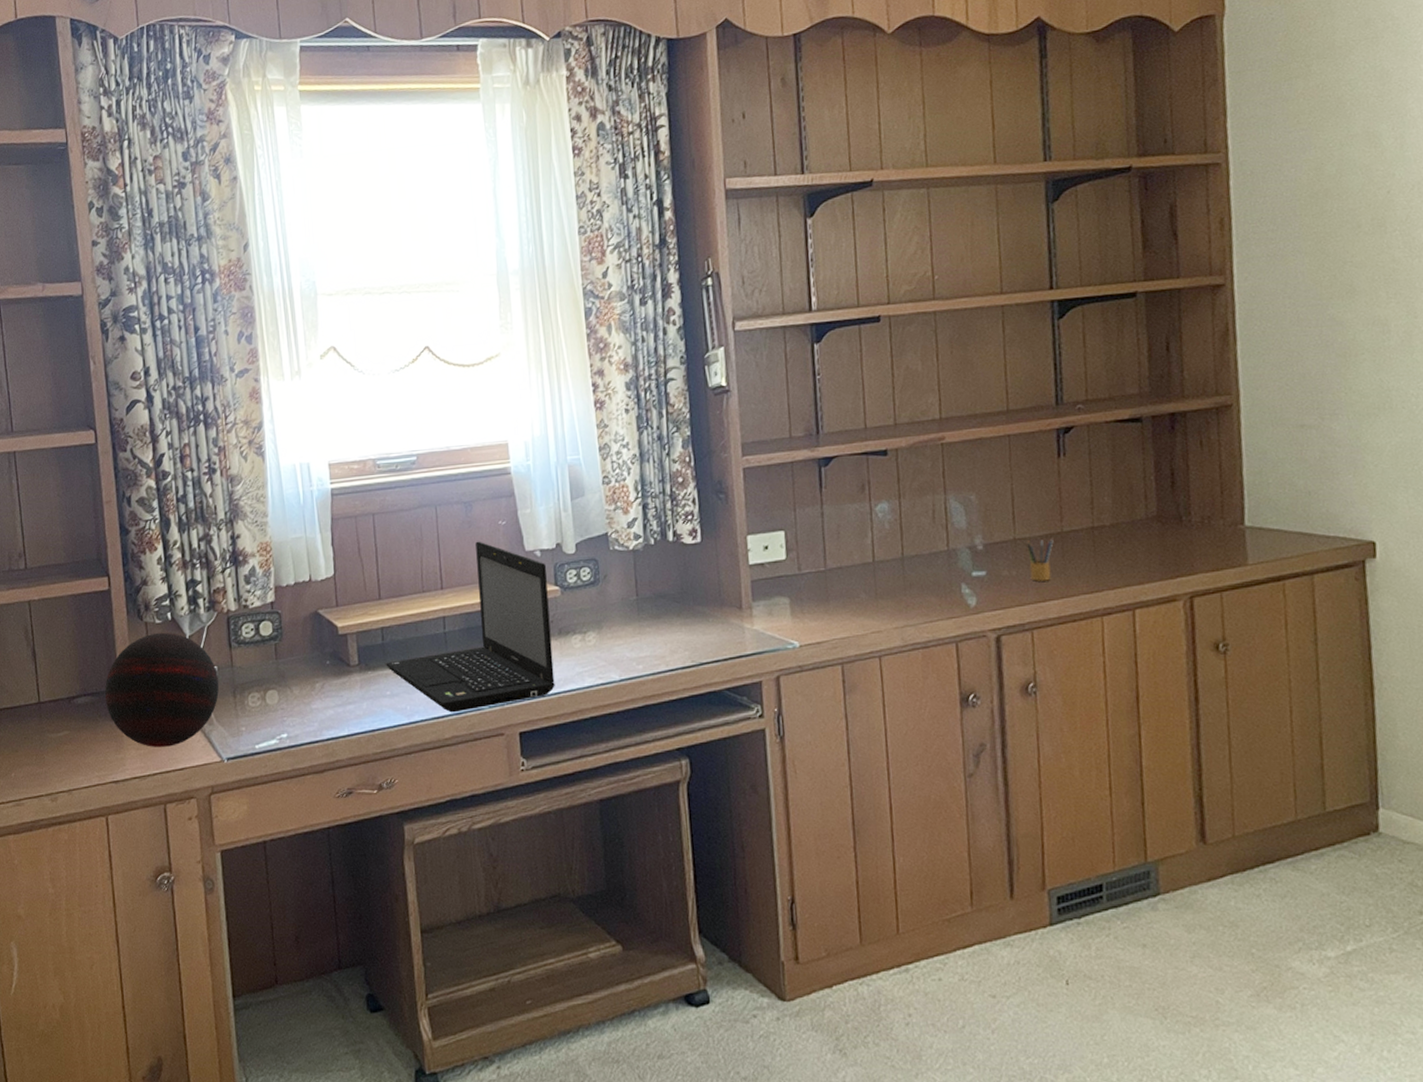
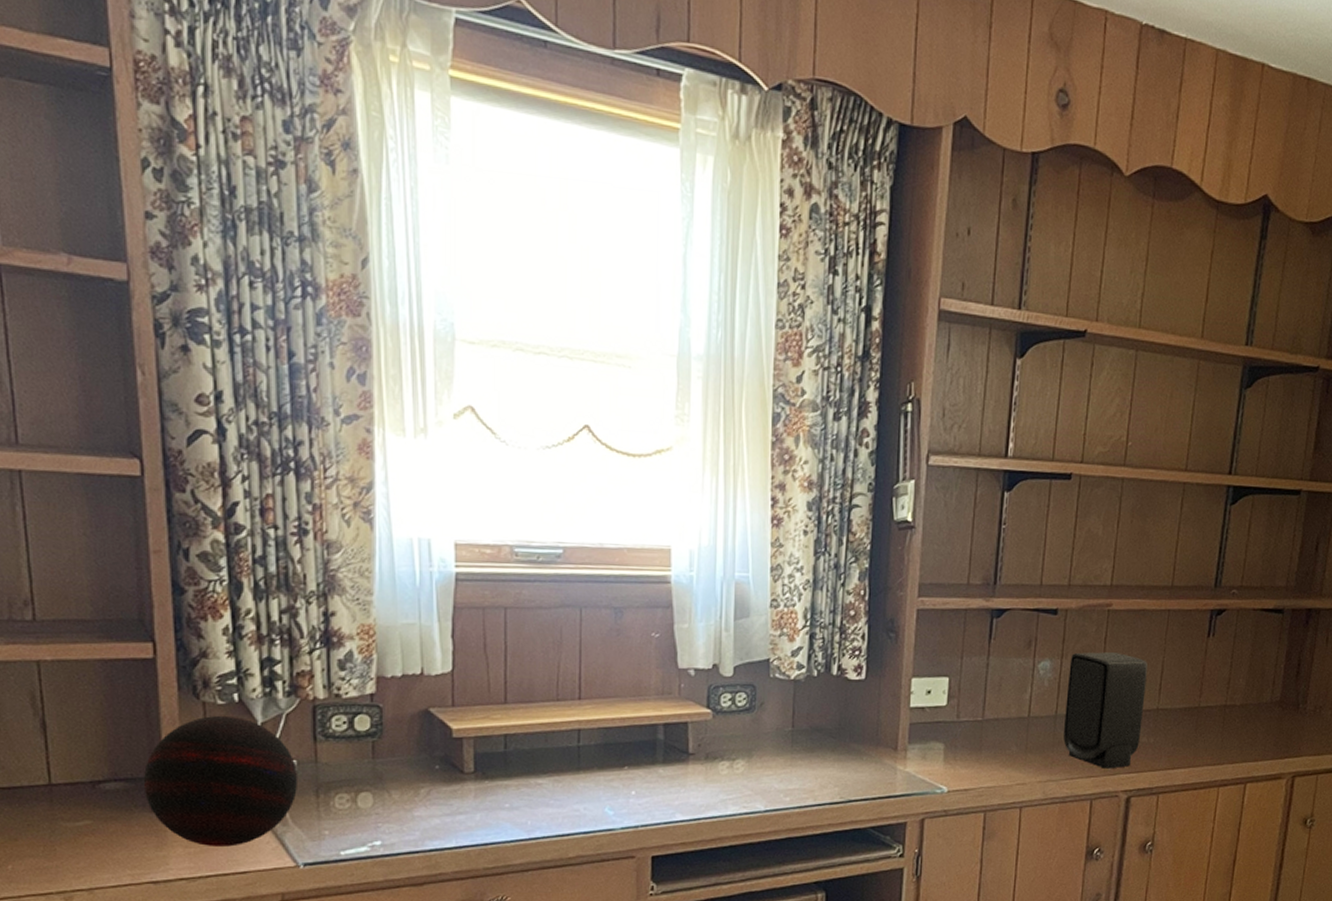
laptop: present [386,541,555,713] -> none [507,652,700,832]
speaker: none [909,485,1001,608] -> present [1063,652,1148,769]
pencil box: present [1026,536,1054,581] -> none [1165,710,1191,750]

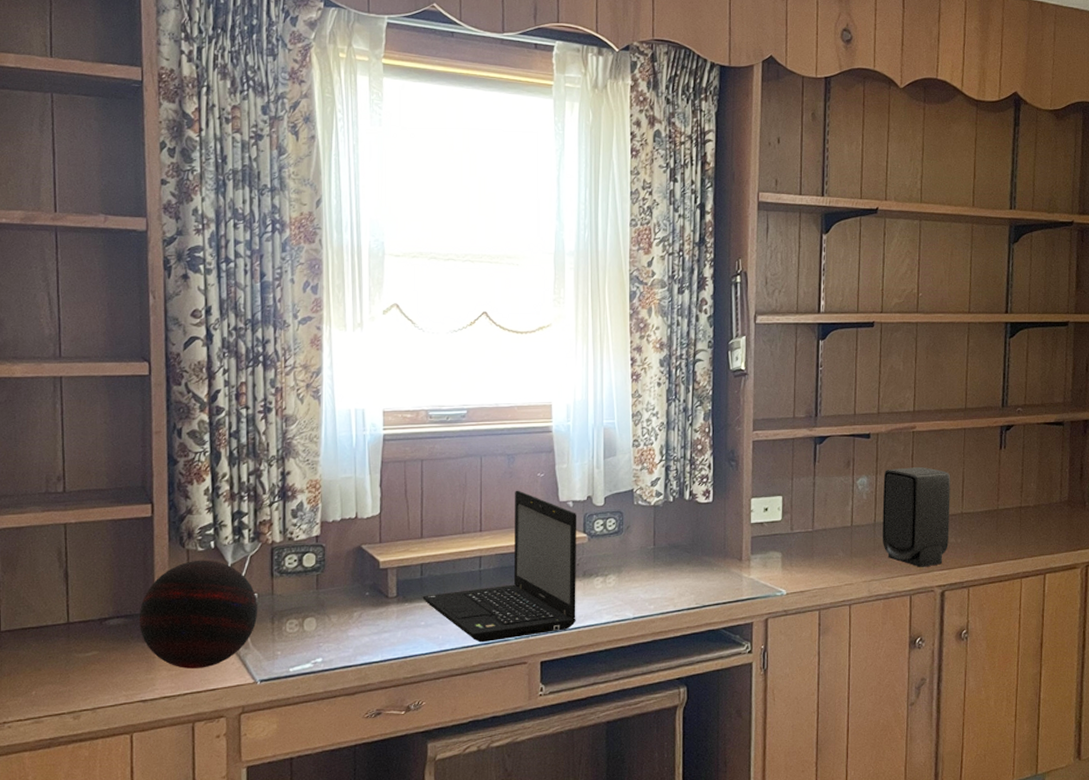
laptop: none [507,652,700,832] -> present [422,490,577,643]

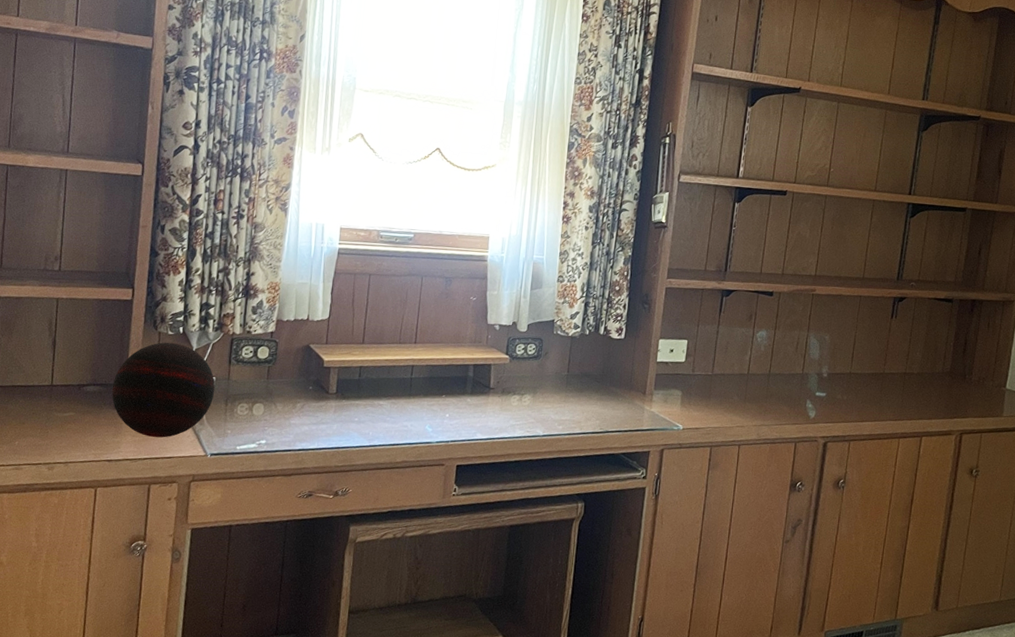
laptop: present [422,490,577,643] -> none [358,310,502,443]
speaker: present [882,467,950,567] -> none [775,326,843,419]

